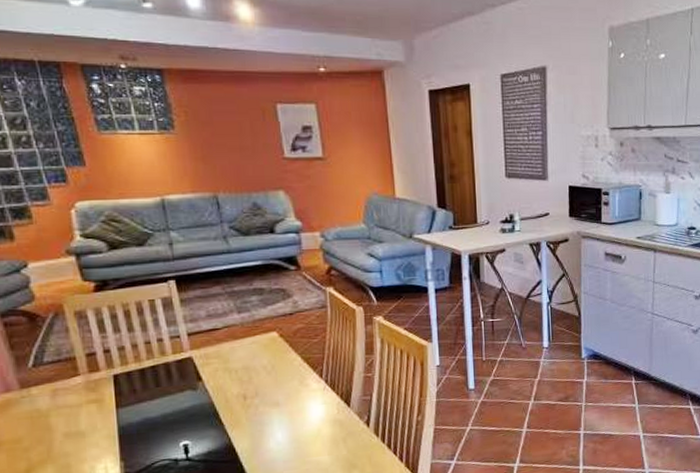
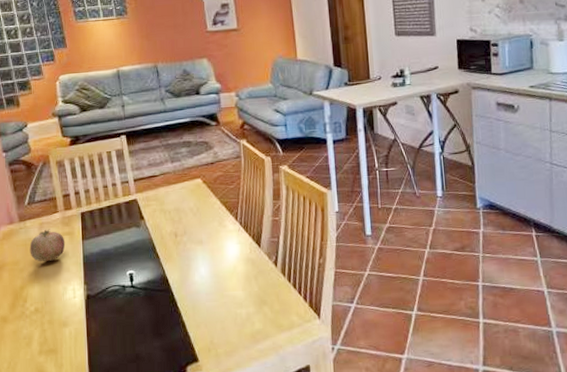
fruit: none [37,396,92,438] -> present [29,229,66,262]

